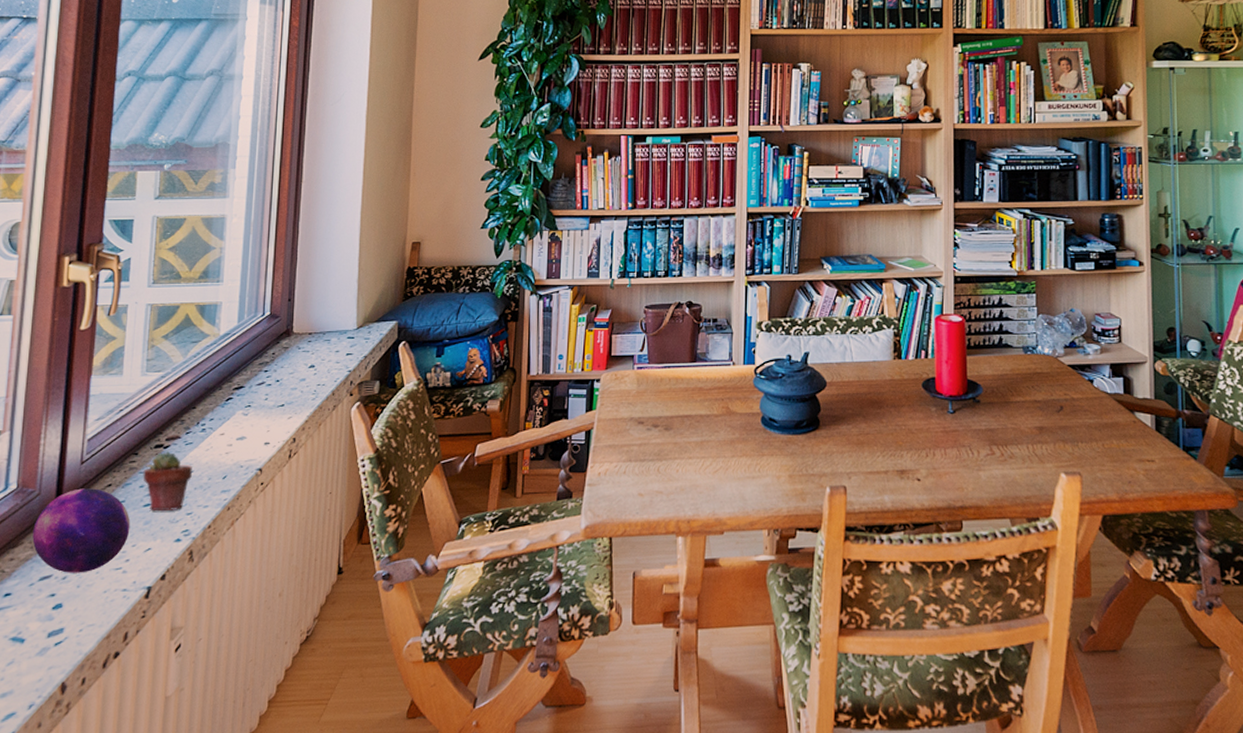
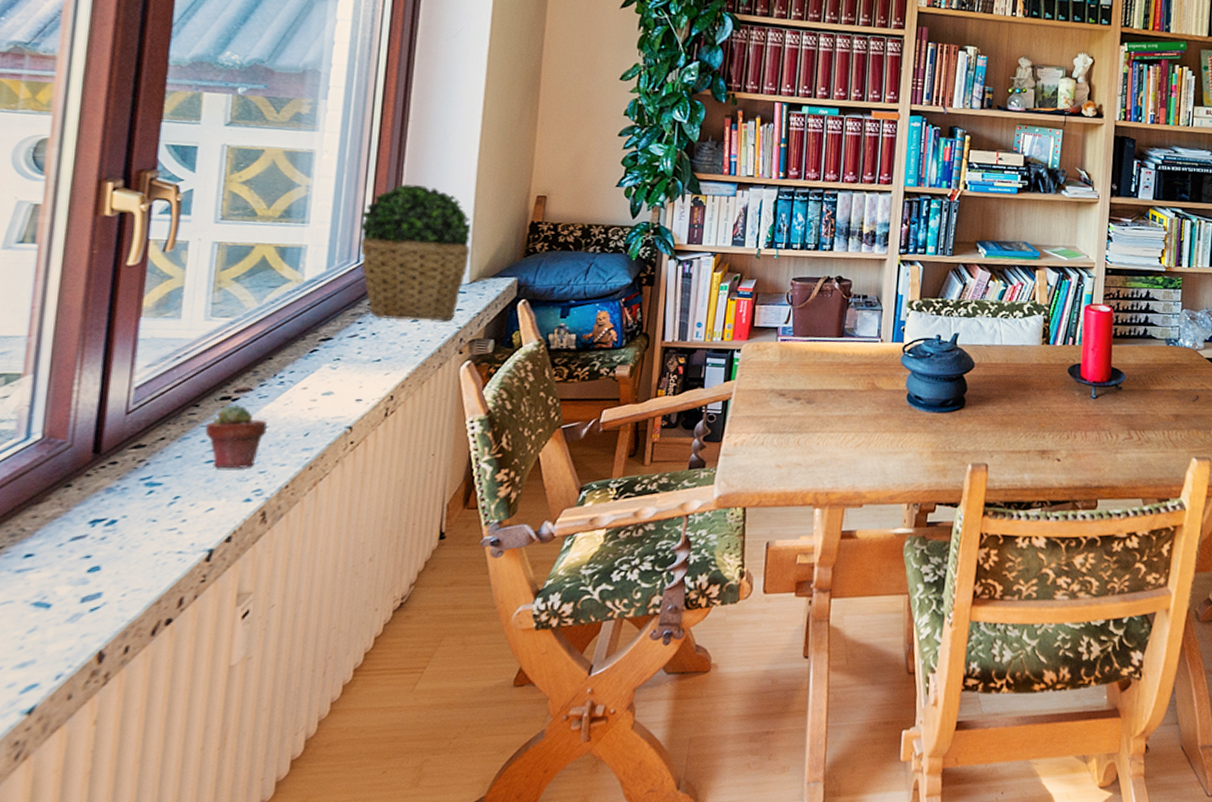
decorative orb: present [32,488,130,573] -> none [62,441,189,534]
potted plant: none [265,240,357,367] -> present [360,184,471,321]

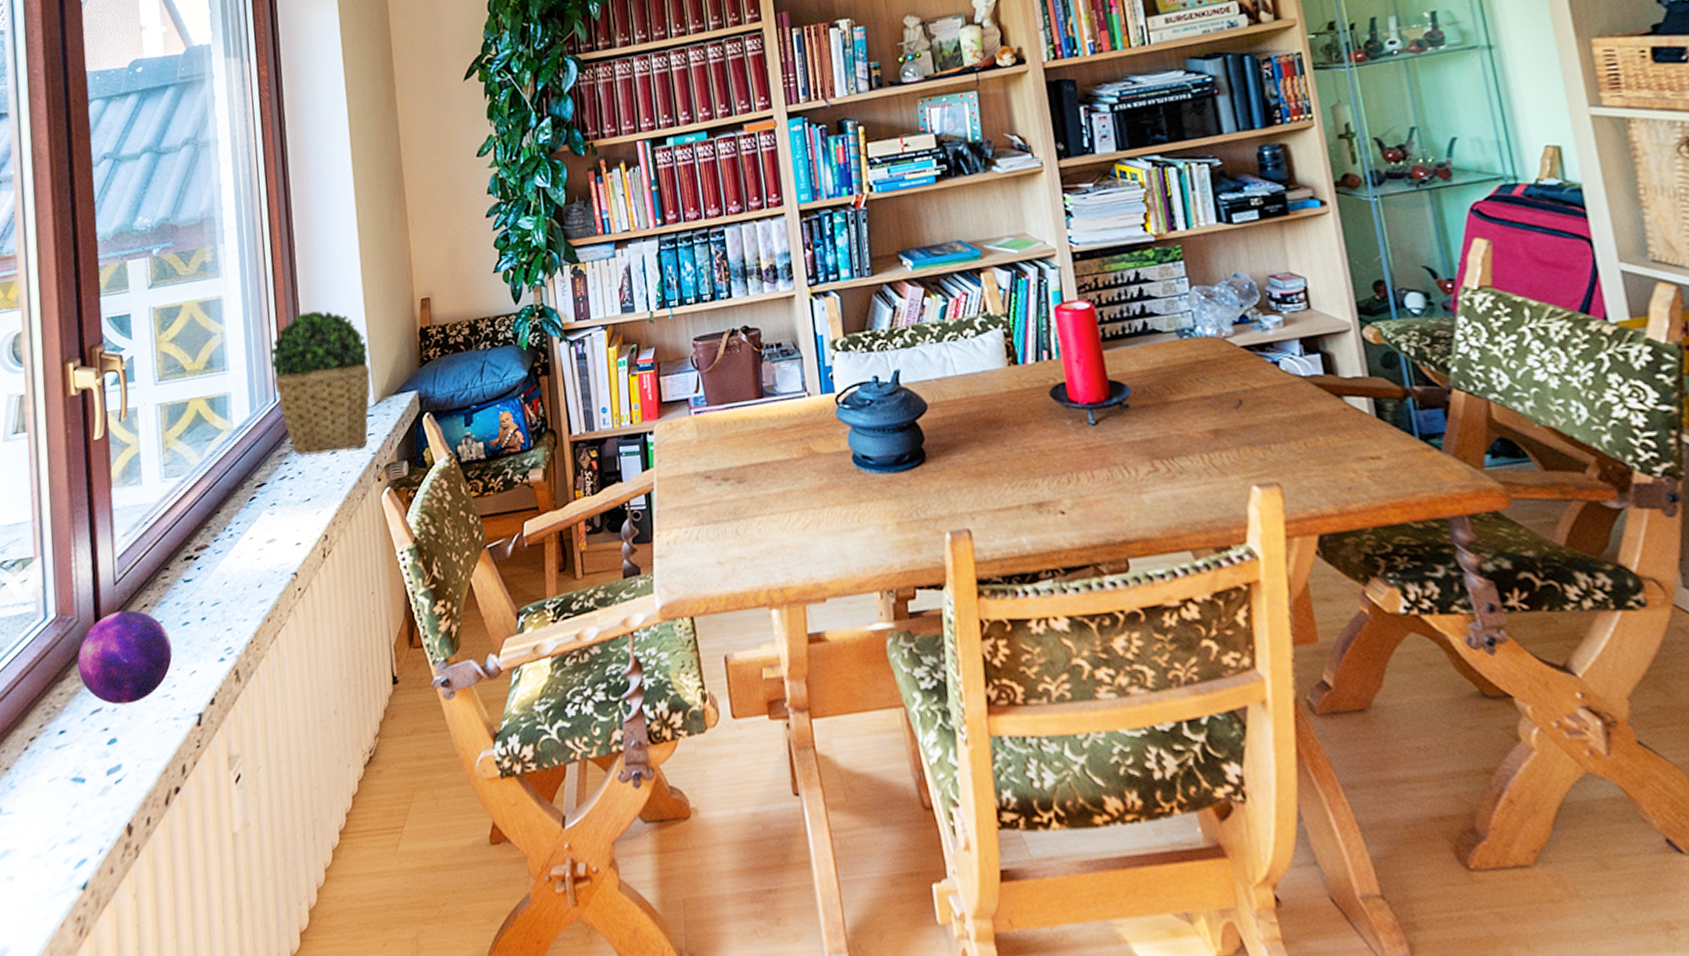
decorative orb: none [62,441,189,534] -> present [77,610,173,705]
potted succulent: present [205,404,267,469] -> none [177,562,227,630]

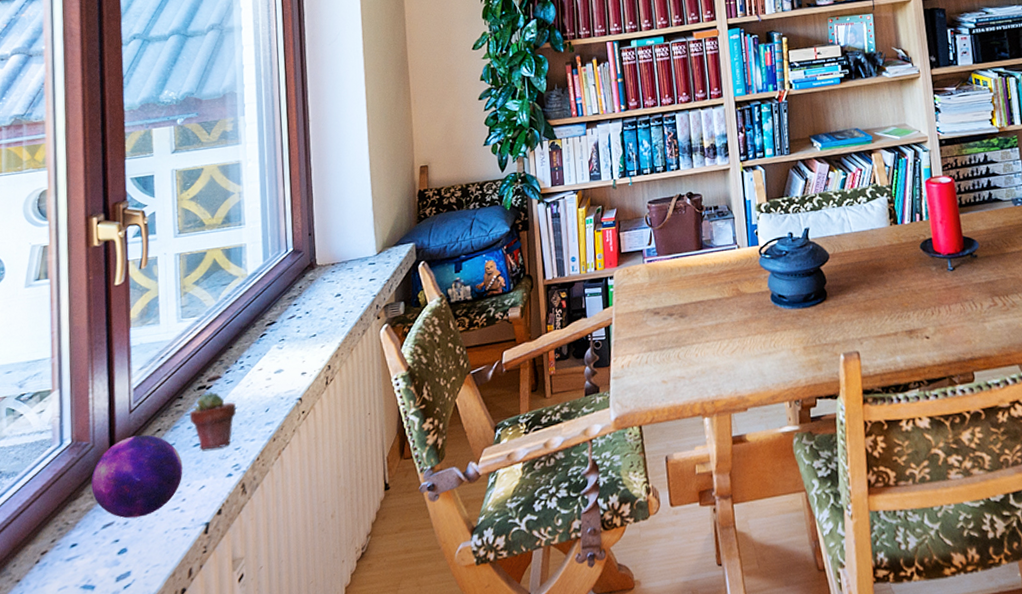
potted succulent: none [177,562,227,630] -> present [189,391,236,450]
potted plant: present [270,311,371,455] -> none [284,175,374,298]

